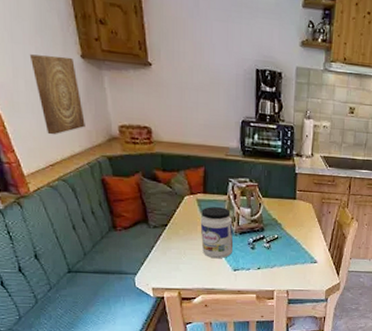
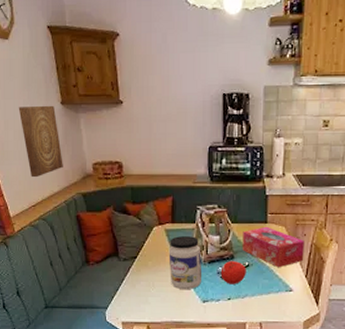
fruit: none [251,233,275,255] -> present [220,261,246,284]
tissue box: none [272,202,329,242] -> present [243,226,304,268]

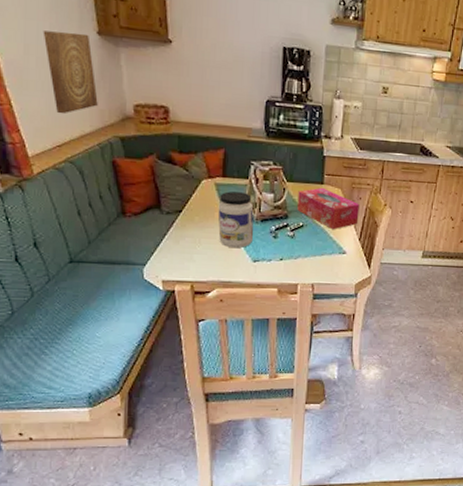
fruit: present [220,261,246,284] -> none [273,220,300,245]

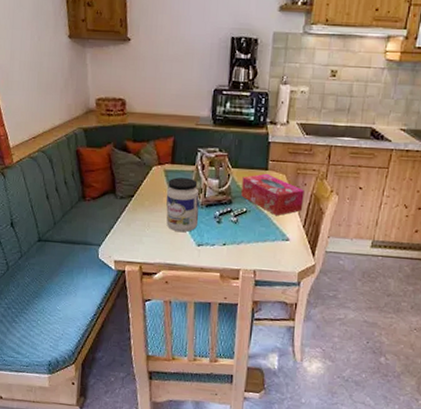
wall art: present [43,30,98,115] -> none [25,38,67,110]

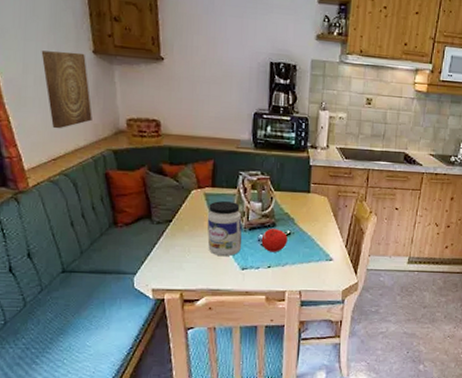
wall art: none [25,38,67,110] -> present [41,50,92,129]
fruit: none [217,206,244,230] -> present [261,229,288,252]
tissue box: present [241,173,304,216] -> none [285,196,345,238]

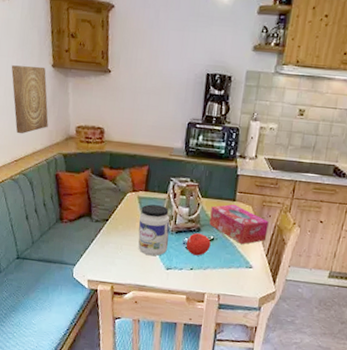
tissue box: none [285,196,345,238] -> present [209,204,269,245]

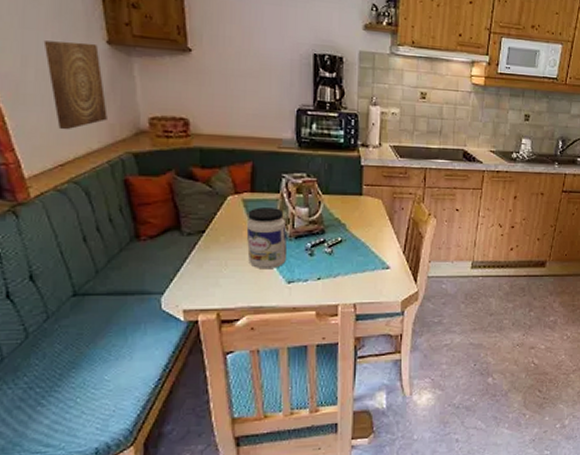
fruit: present [186,233,211,256] -> none [309,236,339,262]
tissue box: present [209,204,269,245] -> none [335,199,402,244]

